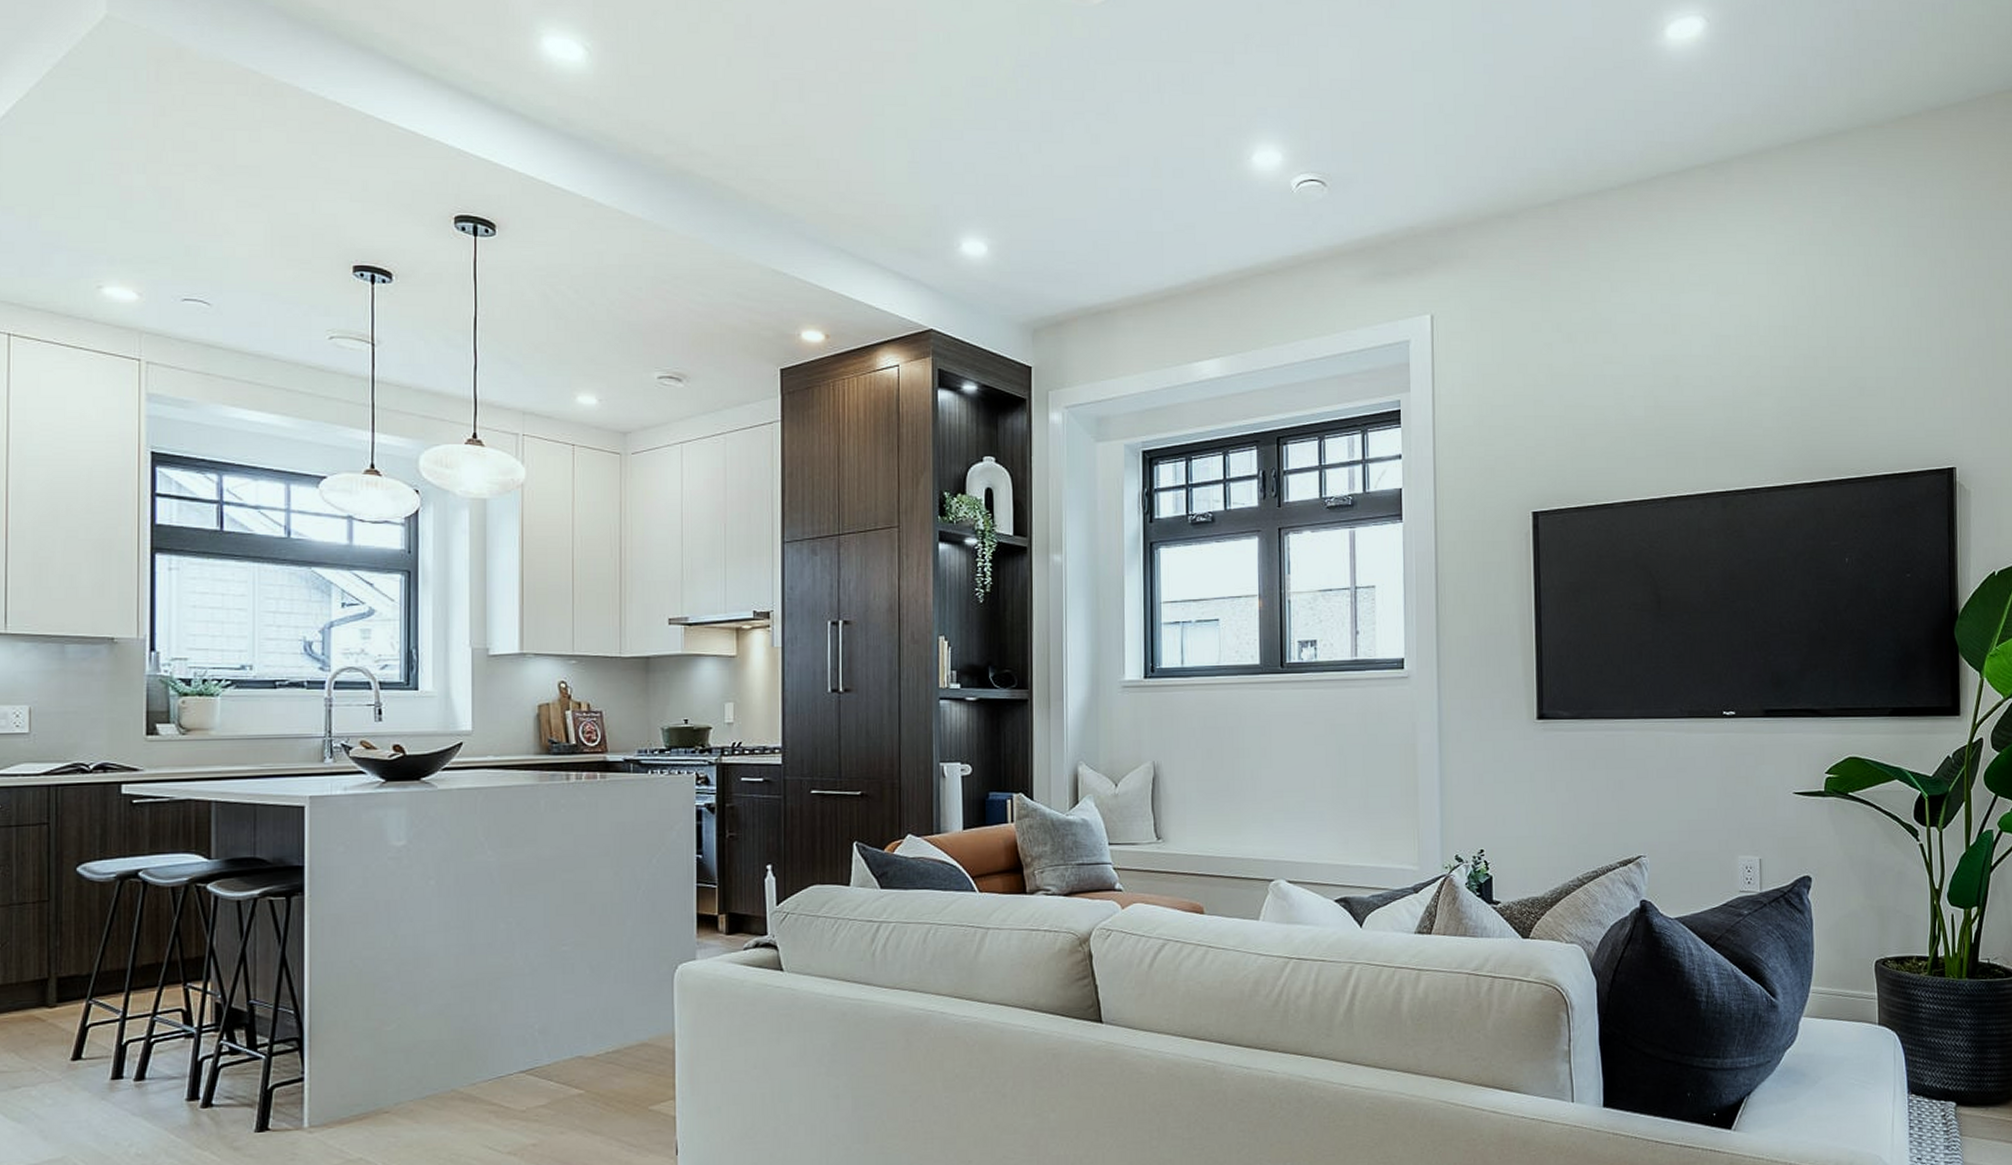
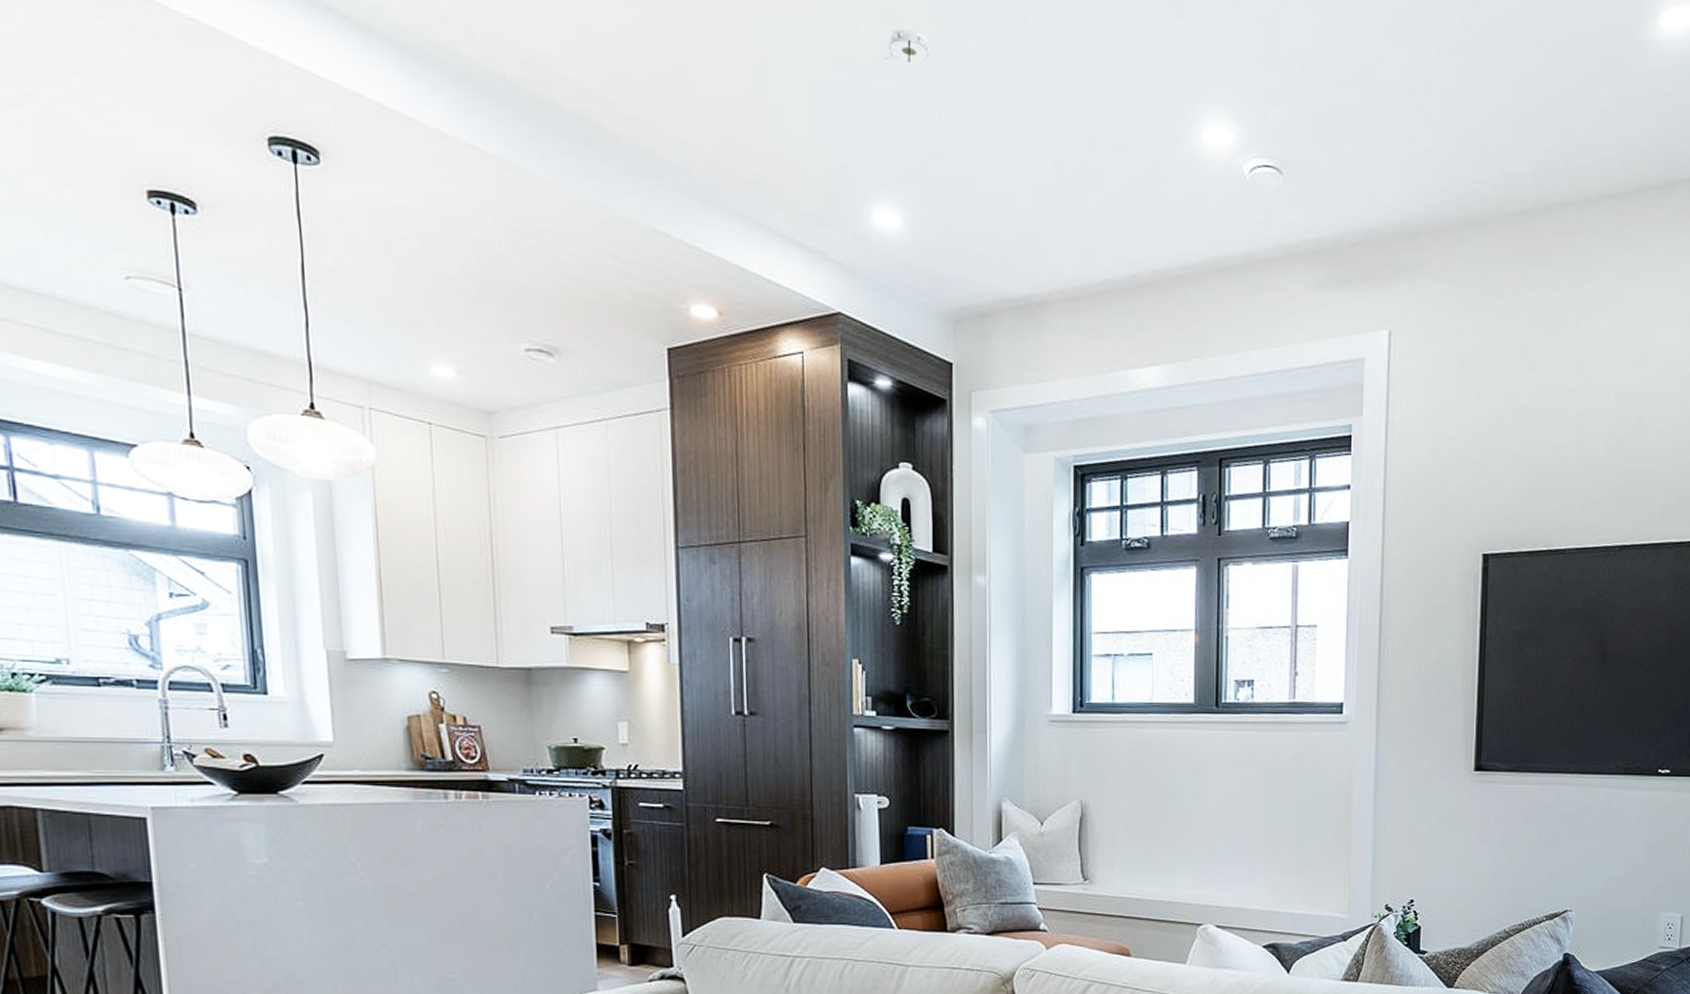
smoke detector: none [973,90,1015,118] -> present [885,28,933,63]

